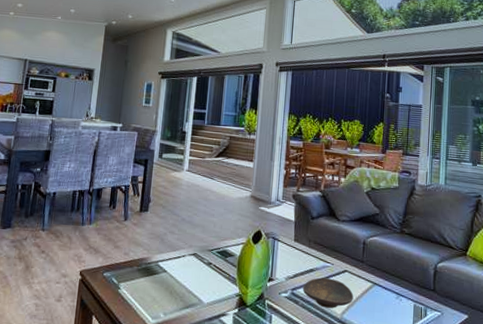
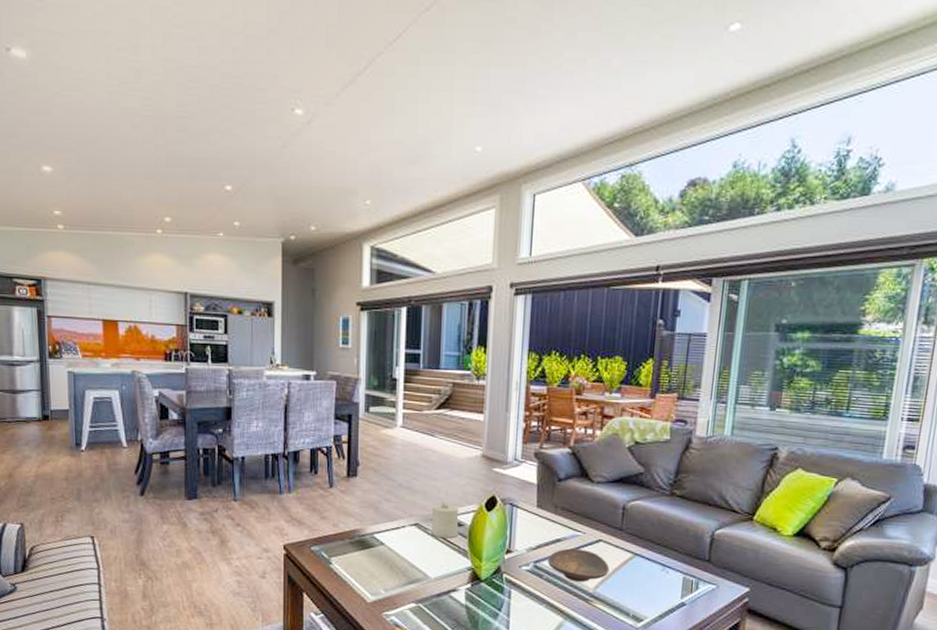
candle: none [207,234,231,268] -> present [432,501,459,539]

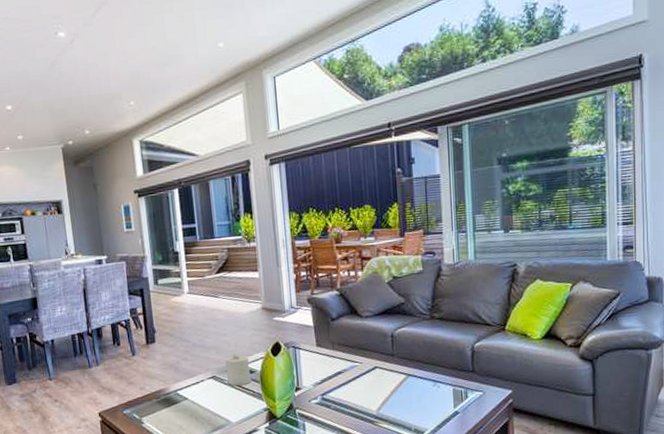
decorative bowl: present [547,548,610,582] -> none [332,377,388,407]

